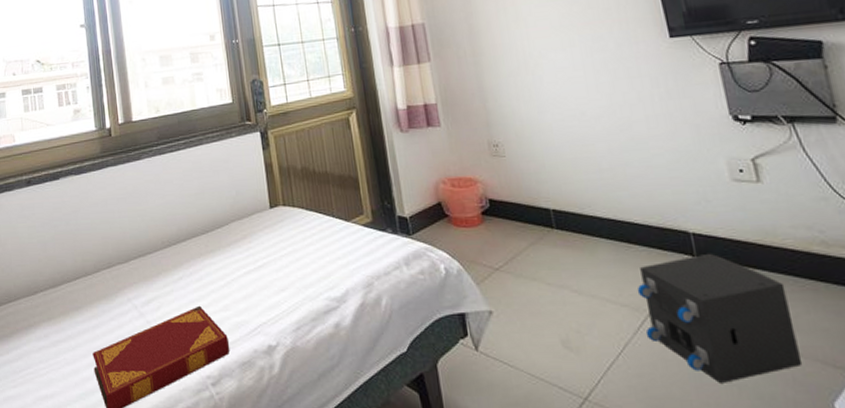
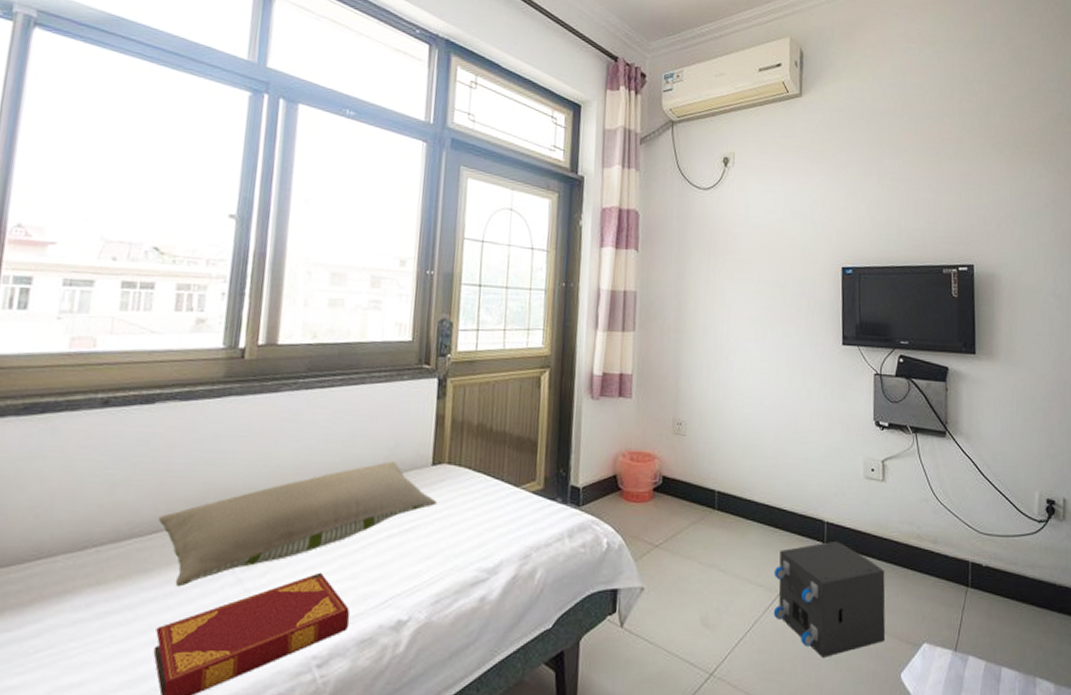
pillow: none [78,208,280,321] -> present [158,461,437,587]

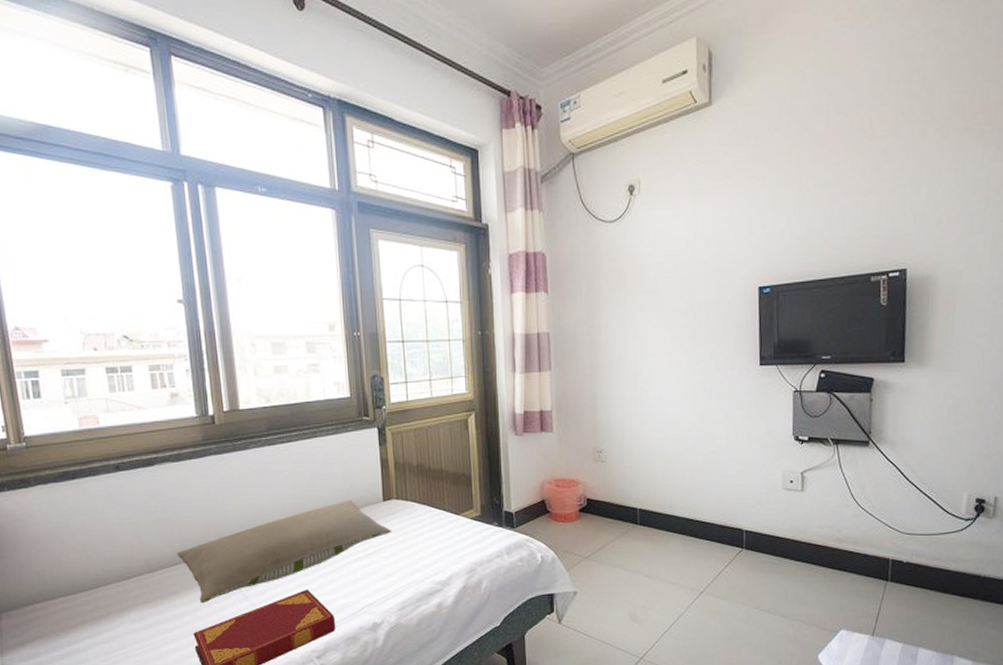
speaker: present [773,540,886,657] -> none [695,546,804,643]

